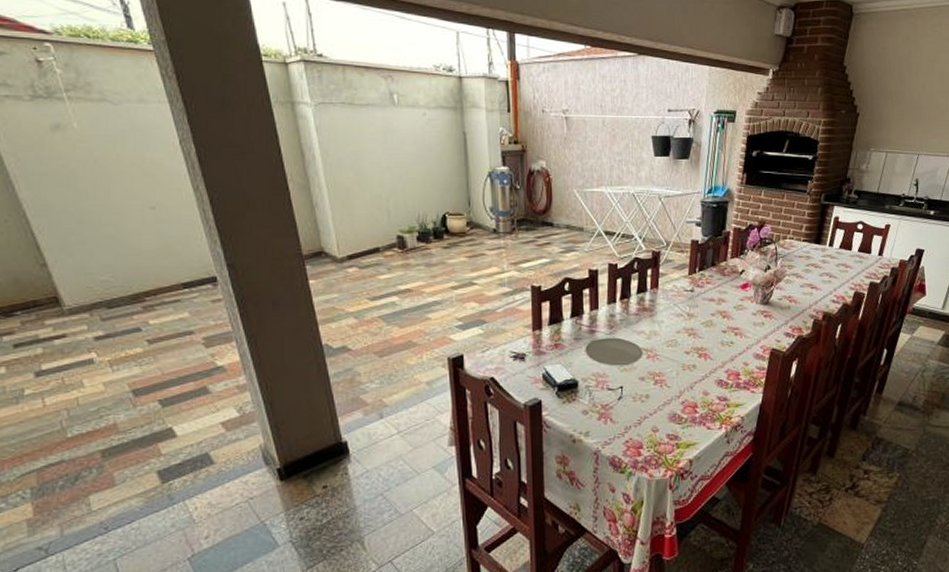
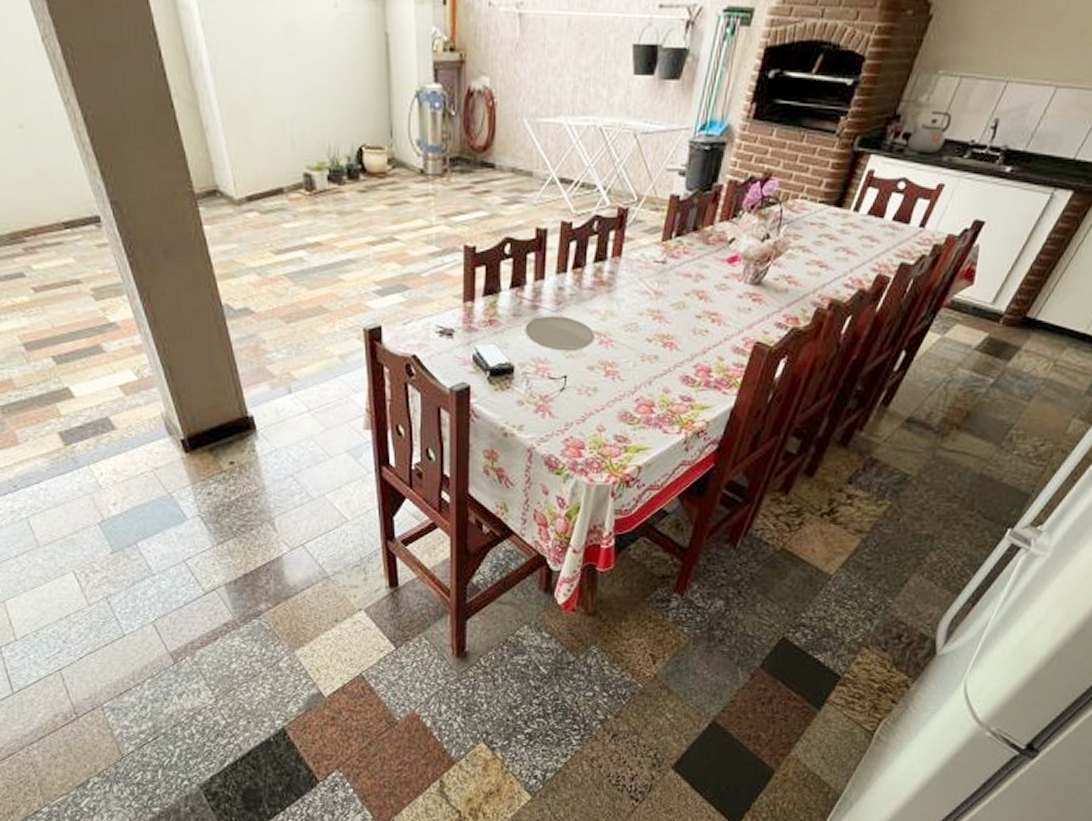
kettle: none [858,175,886,203] -> present [906,110,953,153]

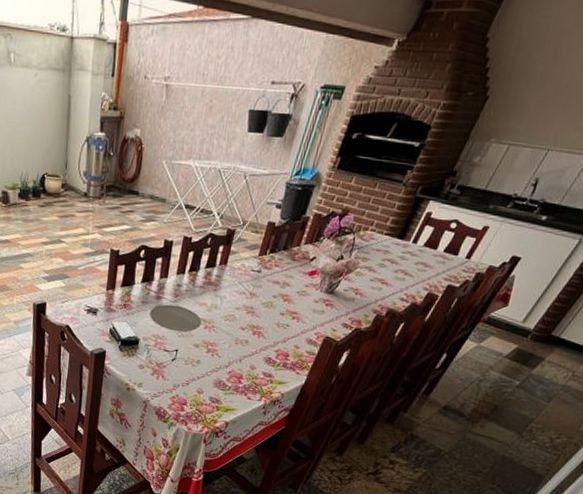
kettle: present [906,110,953,153] -> none [459,169,500,202]

